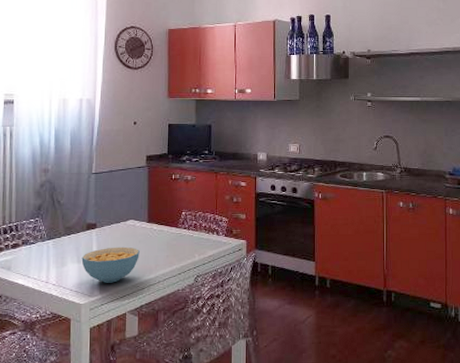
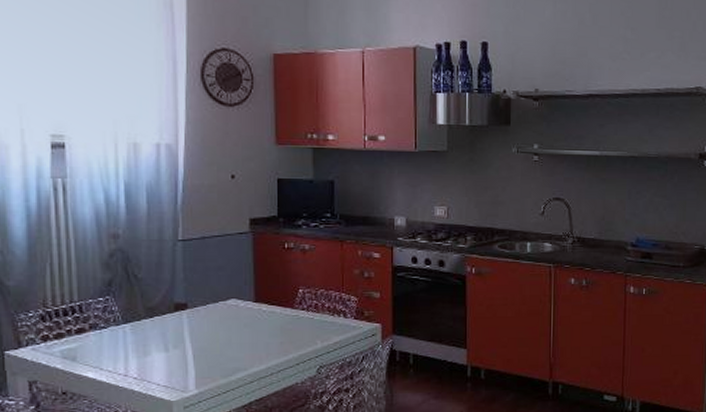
cereal bowl: present [81,246,140,283] -> none [169,331,245,376]

